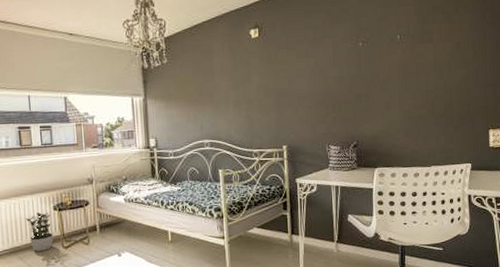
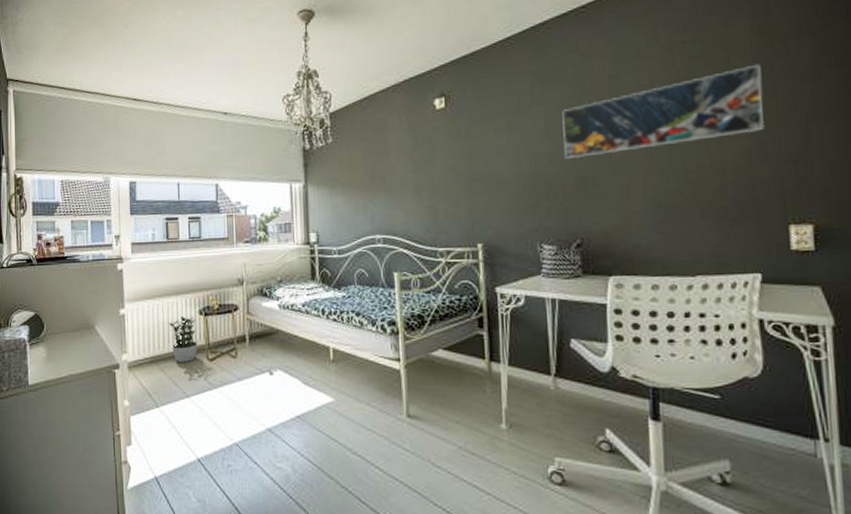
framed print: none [345,14,478,81] -> present [562,64,764,160]

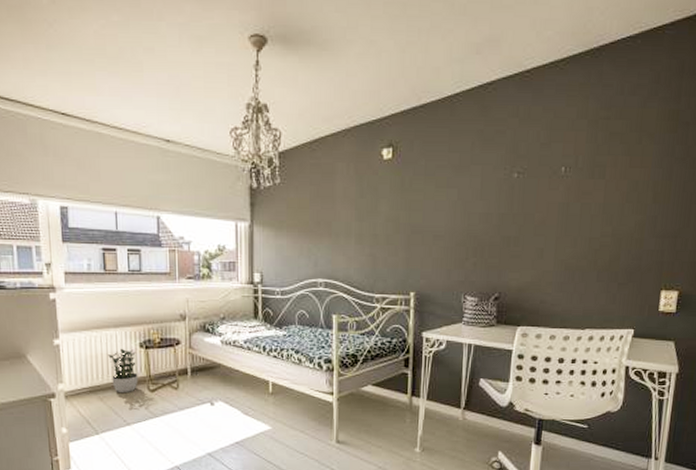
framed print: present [562,64,764,160] -> none [494,147,665,220]

